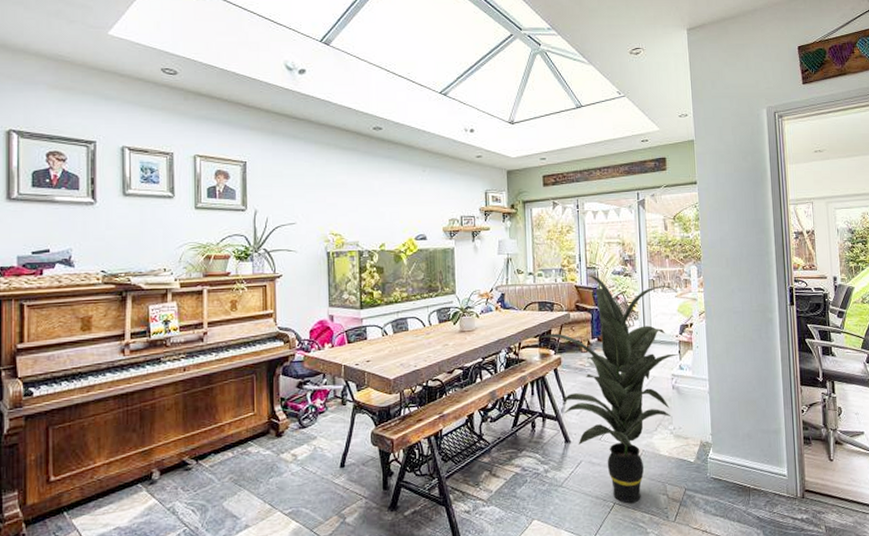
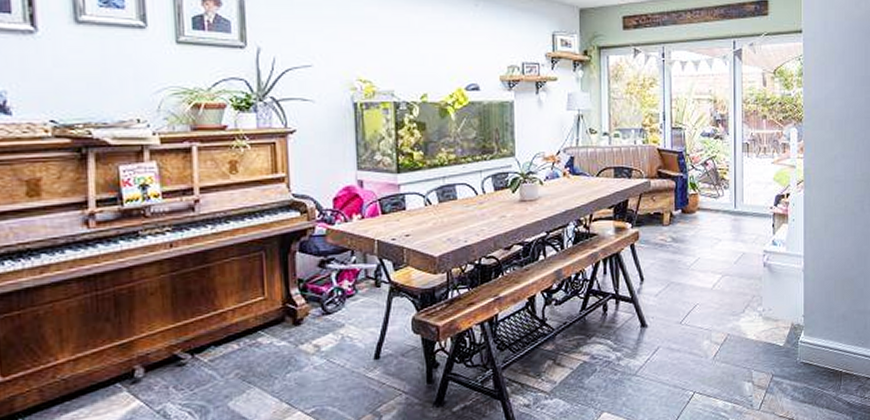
indoor plant: present [539,274,680,504] -> none [614,136,775,392]

